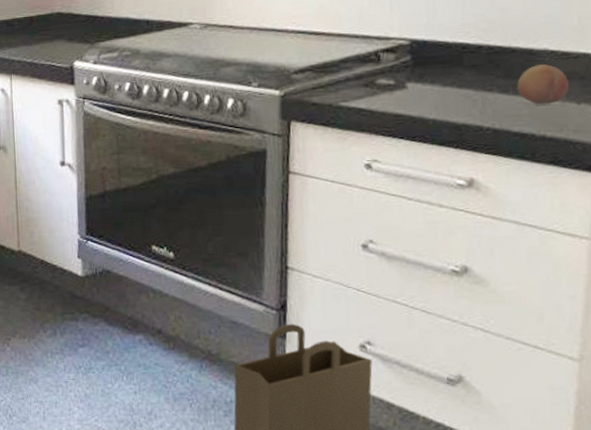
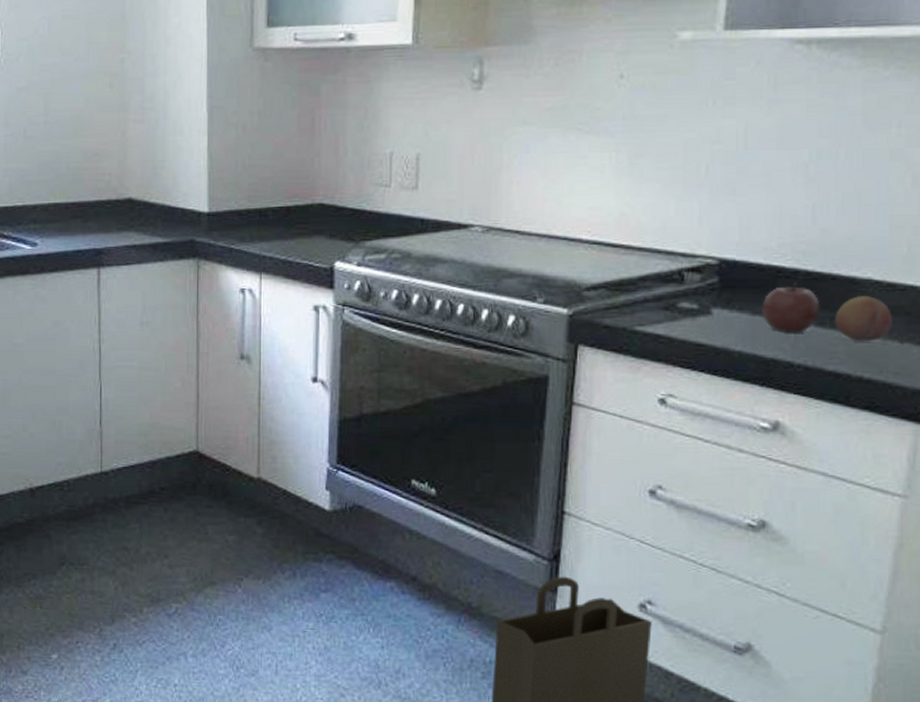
fruit: none [451,56,504,101] -> present [762,282,820,333]

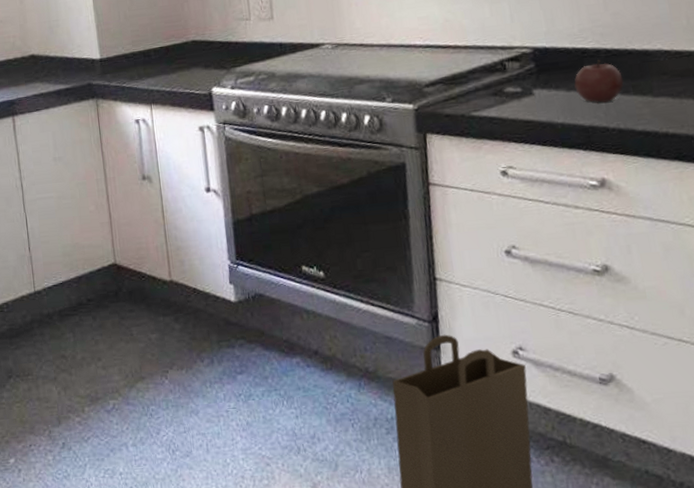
fruit: present [834,295,892,342] -> none [636,63,685,103]

